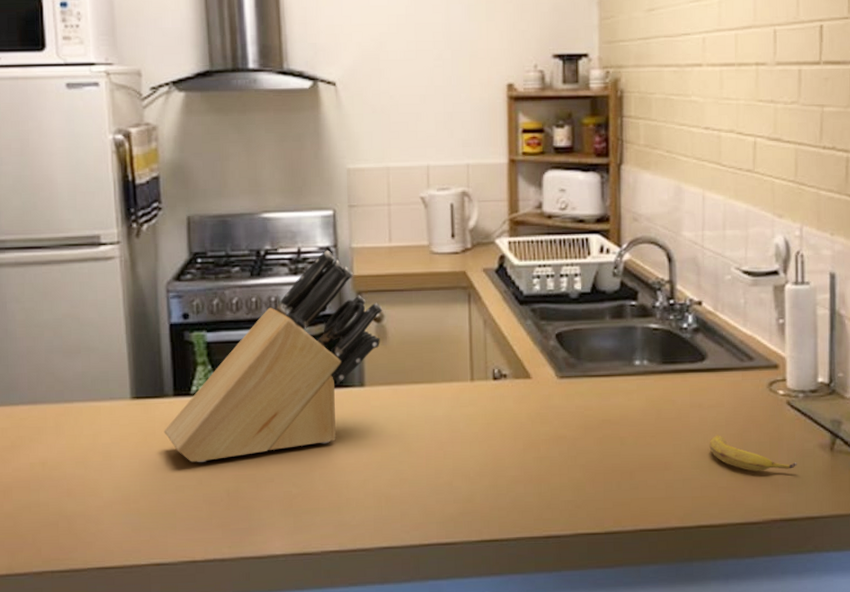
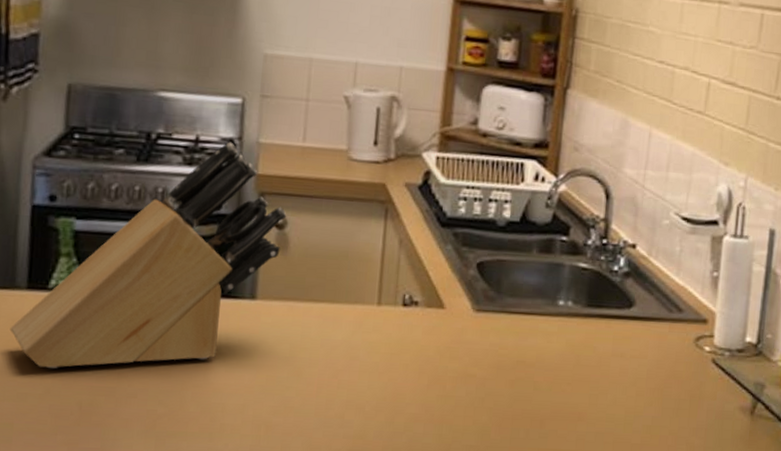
banana: present [709,435,797,471] -> none [627,388,715,431]

